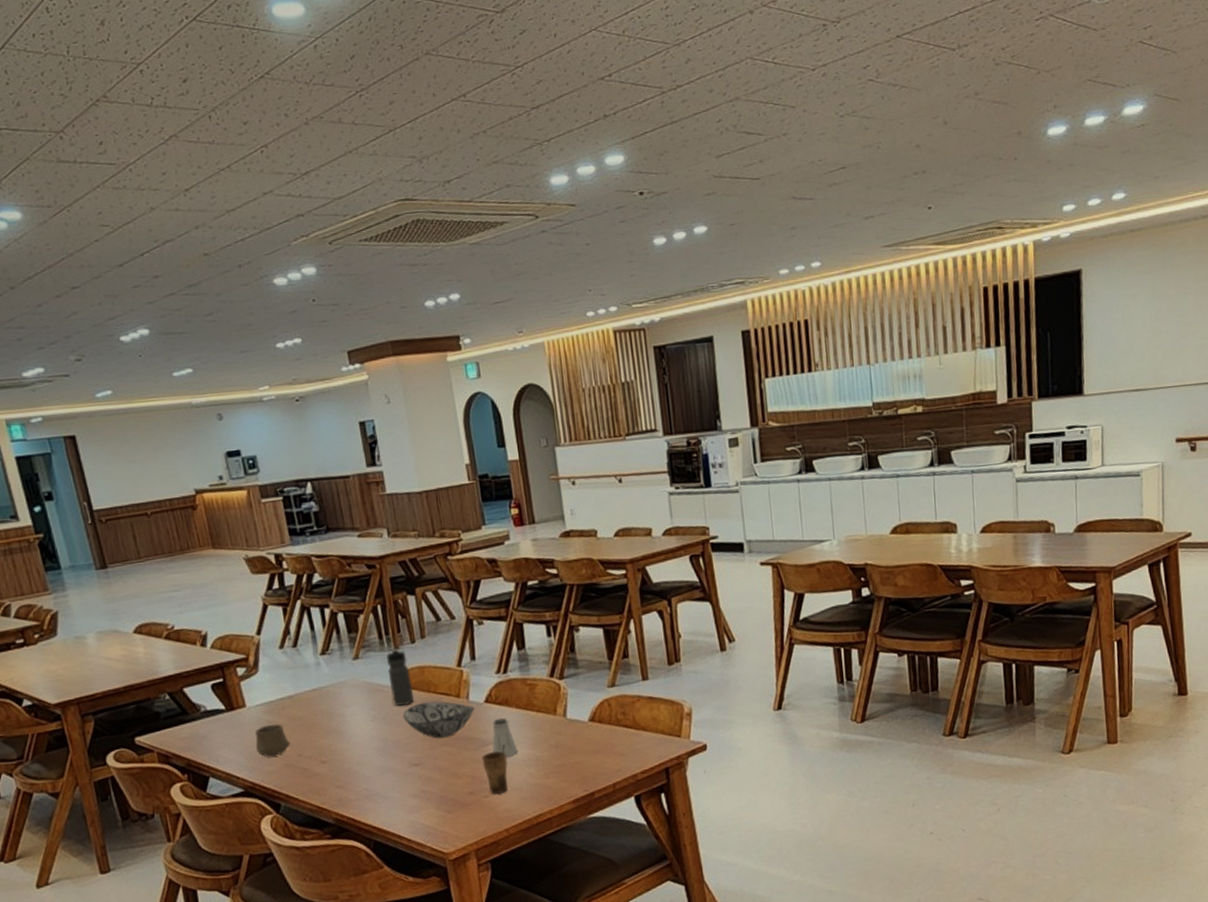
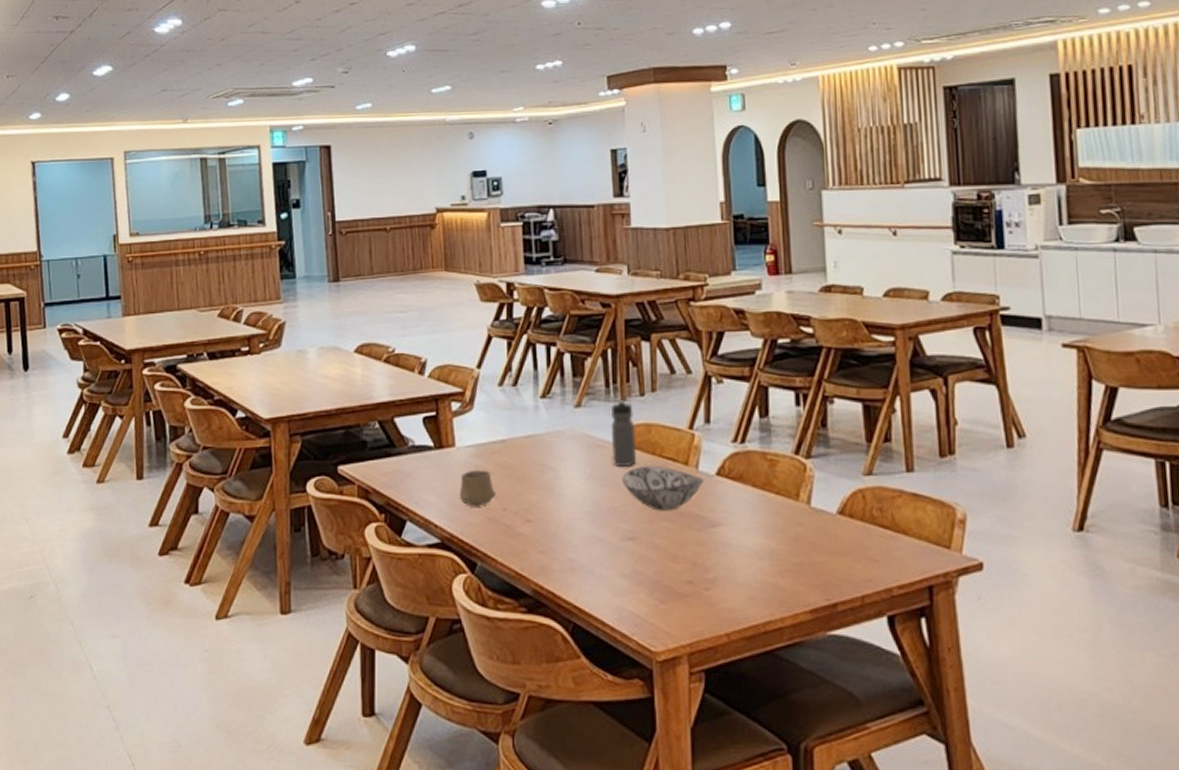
cup: present [481,744,508,794] -> none [706,528,736,588]
saltshaker: present [492,717,519,758] -> none [719,496,750,545]

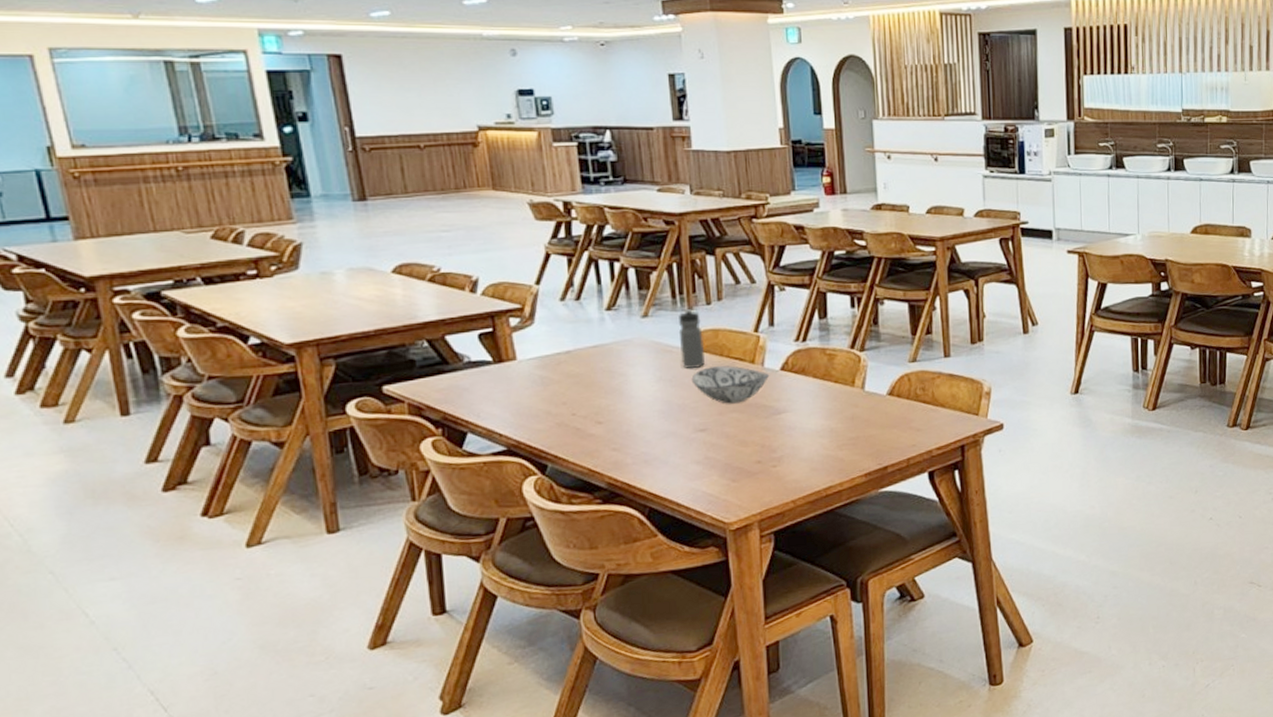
cup: present [460,469,497,507] -> none [524,379,565,414]

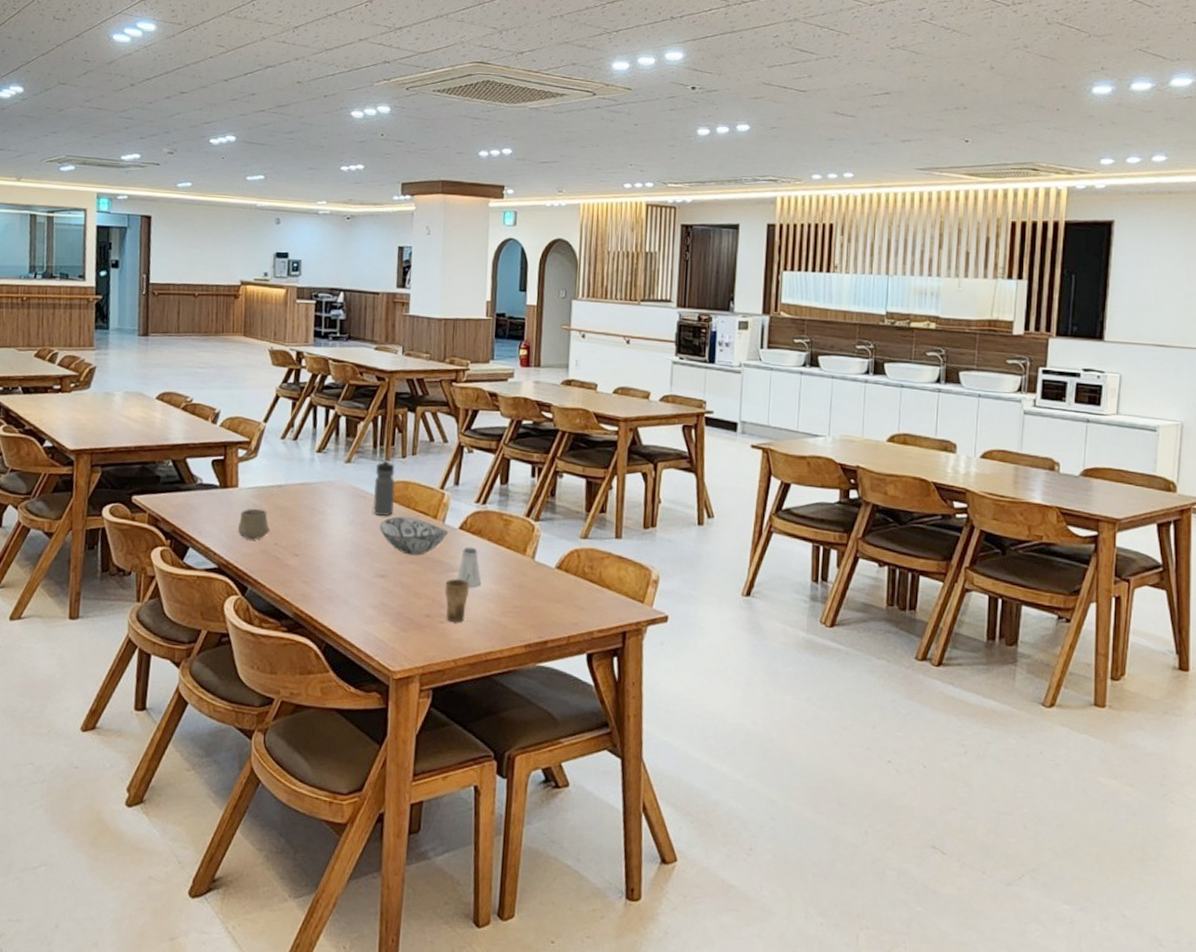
cup: none [524,379,565,414] -> present [238,508,271,540]
cup: none [773,414,799,464] -> present [445,574,470,622]
saltshaker: none [784,386,812,428] -> present [457,546,482,588]

